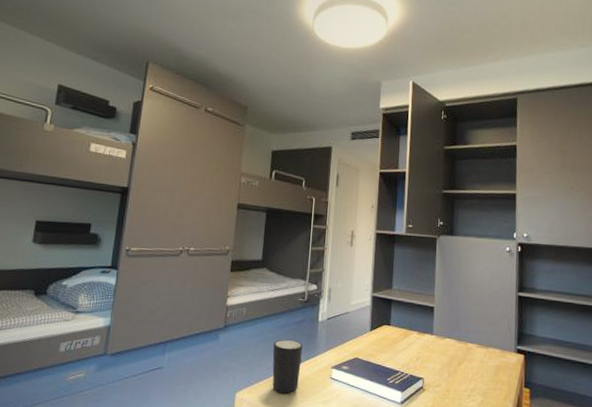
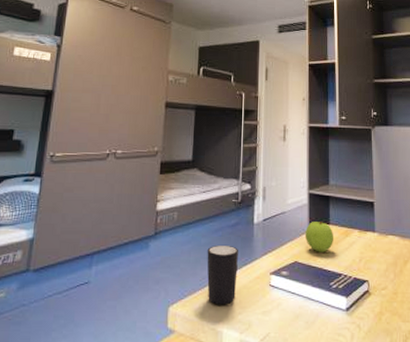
apple: none [367,322,394,351] -> present [306,222,335,252]

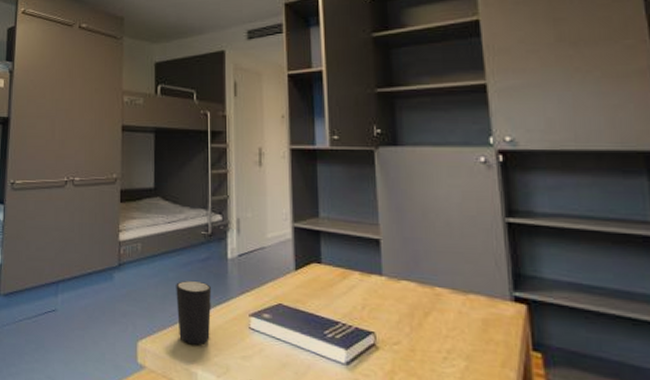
apple: present [306,222,335,252] -> none [291,260,328,296]

